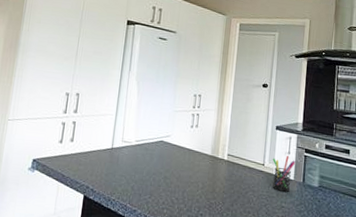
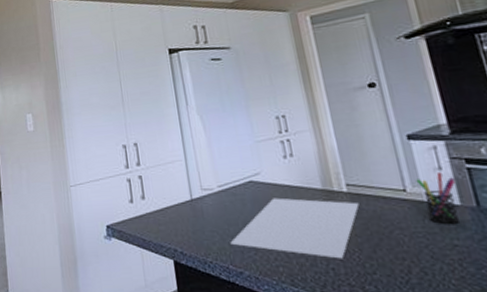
cutting board: none [133,156,232,208] -> present [230,197,360,259]

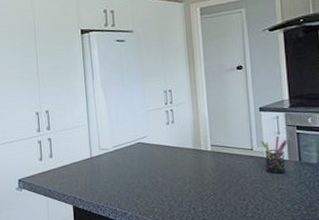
cutting board: present [230,197,360,259] -> none [119,155,219,201]

